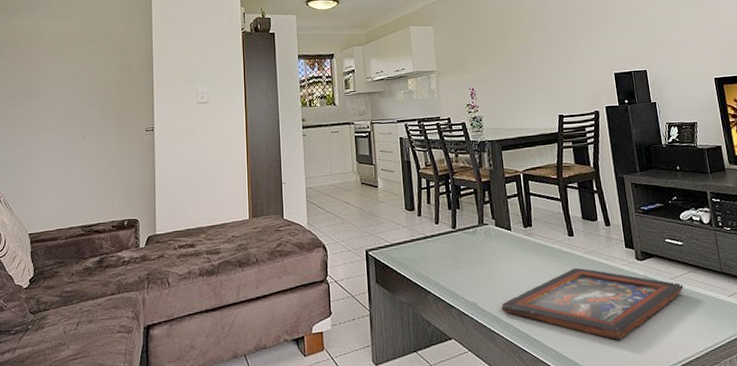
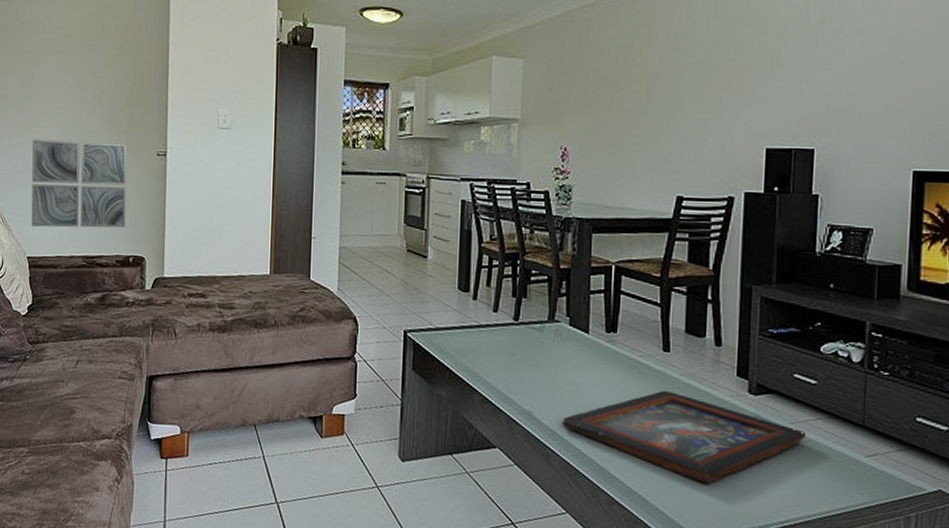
wall art: none [32,124,120,206] -> present [31,139,128,228]

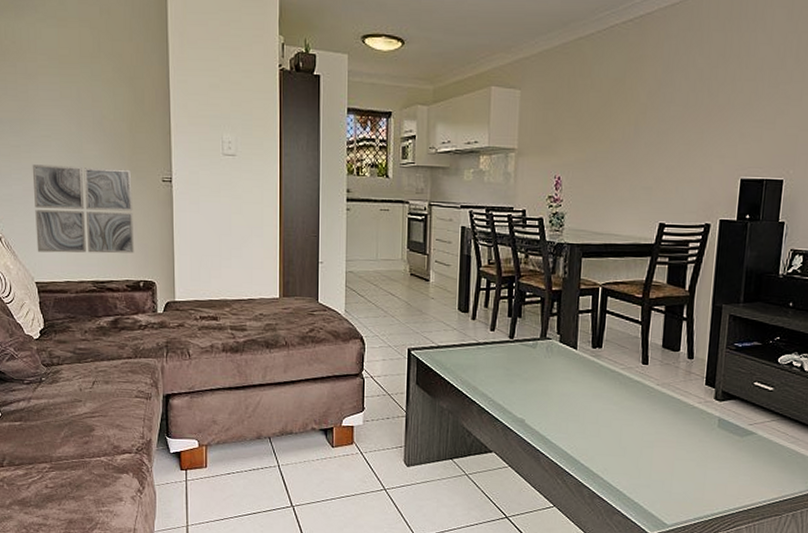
decorative tray: present [562,390,806,483] -> none [552,398,762,477]

